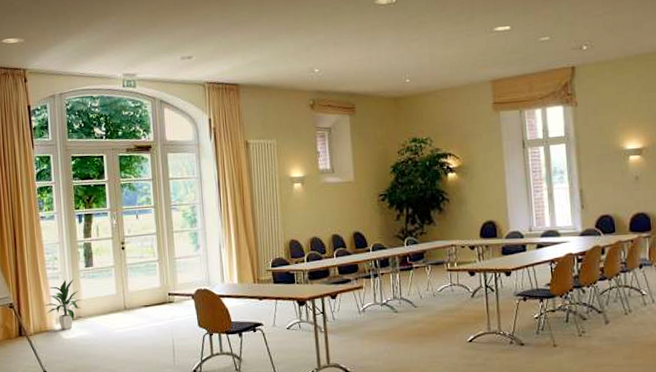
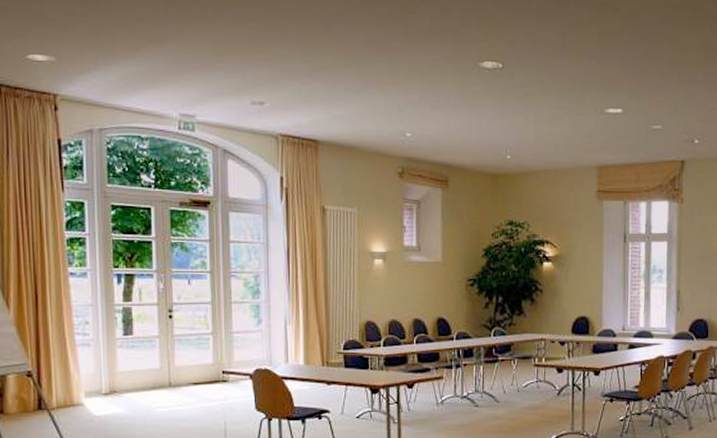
indoor plant: present [44,279,82,330] -> none [71,348,118,405]

